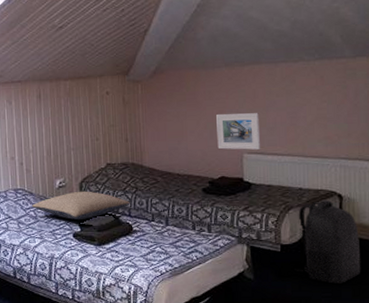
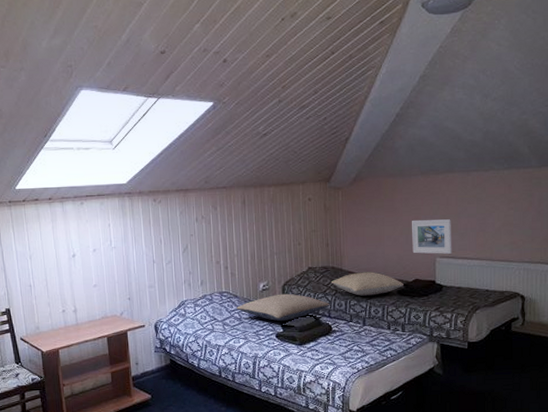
pillow: none [130,168,209,194] -> present [330,272,404,296]
backpack: present [295,199,361,284] -> none [480,300,539,377]

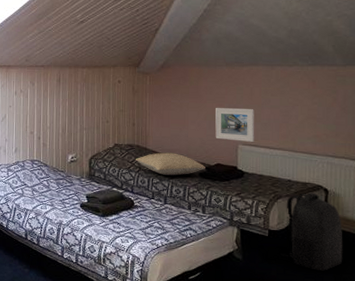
pillow: present [237,293,330,322] -> none [46,166,133,193]
backpack: none [480,300,539,377] -> present [280,192,343,271]

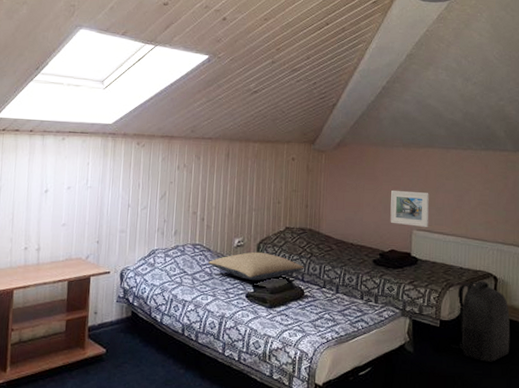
pillow: none [46,166,133,193] -> present [208,251,304,281]
pillow: present [135,152,205,176] -> none [307,237,379,263]

